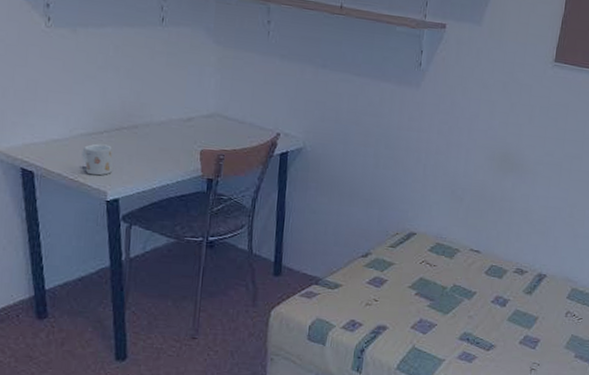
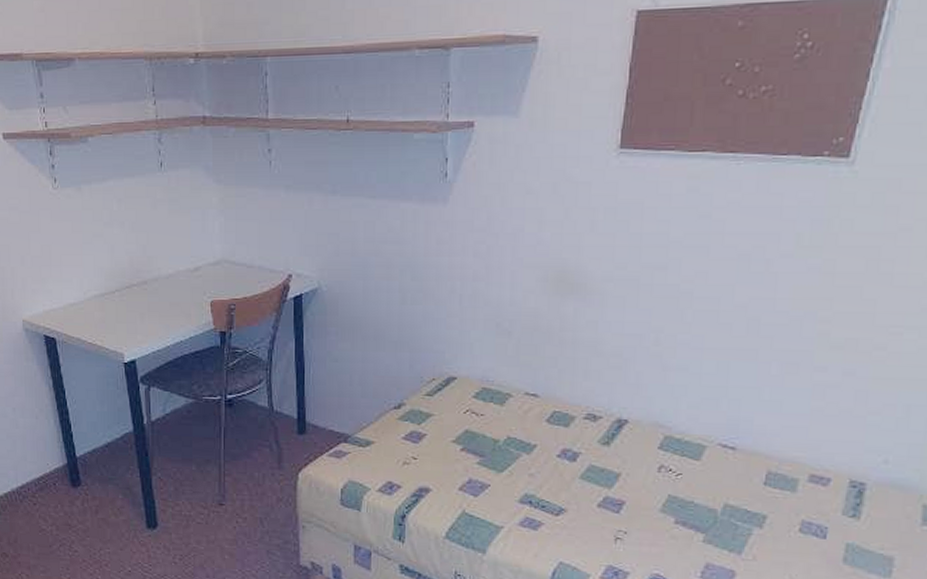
mug: present [82,143,113,176] -> none [97,304,127,337]

